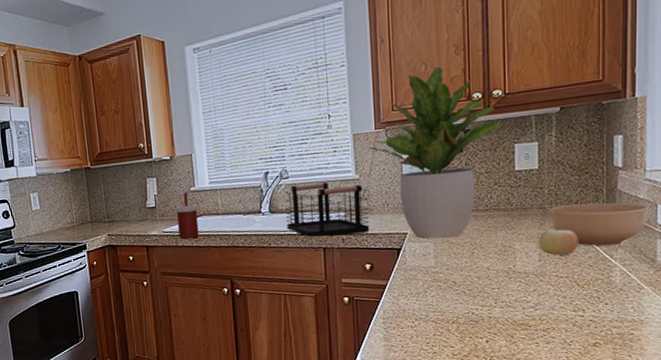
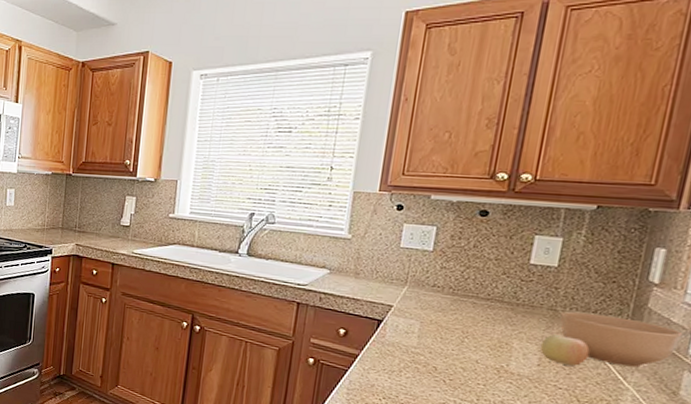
soap dispenser: present [175,192,199,240] -> none [147,217,173,266]
dish rack: present [285,182,370,237] -> none [262,233,357,296]
potted plant: present [369,66,502,239] -> none [368,137,525,322]

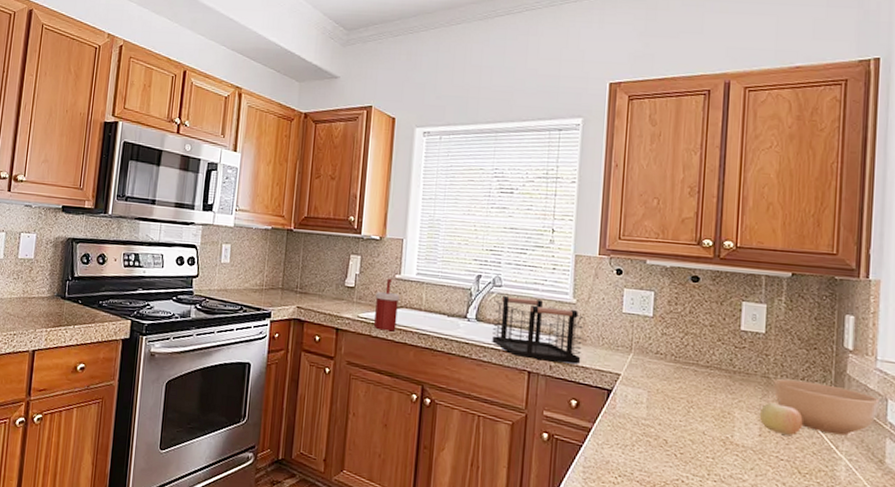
soap dispenser: none [147,217,173,266] -> present [373,278,400,332]
dish rack: none [262,233,357,296] -> present [492,296,583,365]

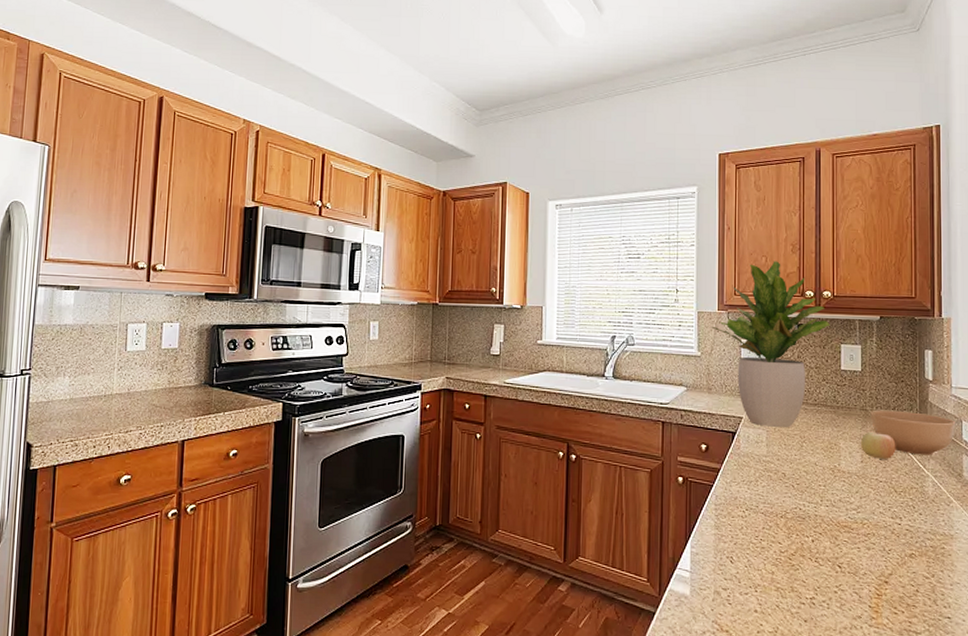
soap dispenser: present [373,278,400,332] -> none [519,344,543,394]
dish rack: present [492,296,583,365] -> none [629,354,708,412]
potted plant: none [590,204,731,391] -> present [711,261,831,428]

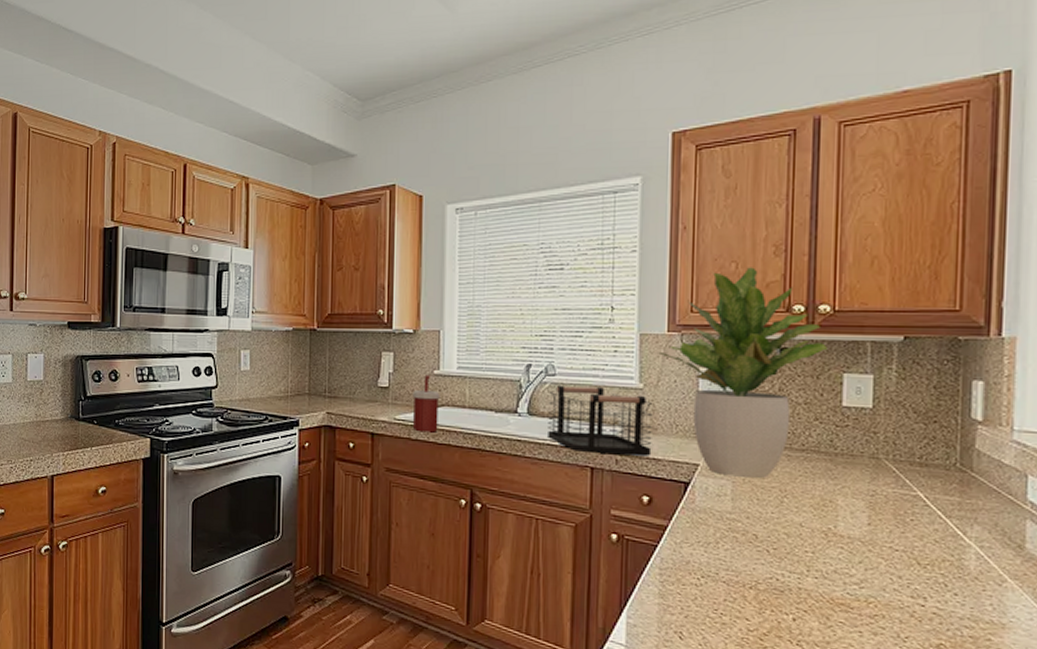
soap dispenser: none [519,344,543,394] -> present [412,374,440,433]
dish rack: none [629,354,708,412] -> present [548,386,653,456]
fruit: present [860,428,896,459] -> none [867,481,922,522]
bowl: present [870,409,956,455] -> none [884,458,1018,520]

